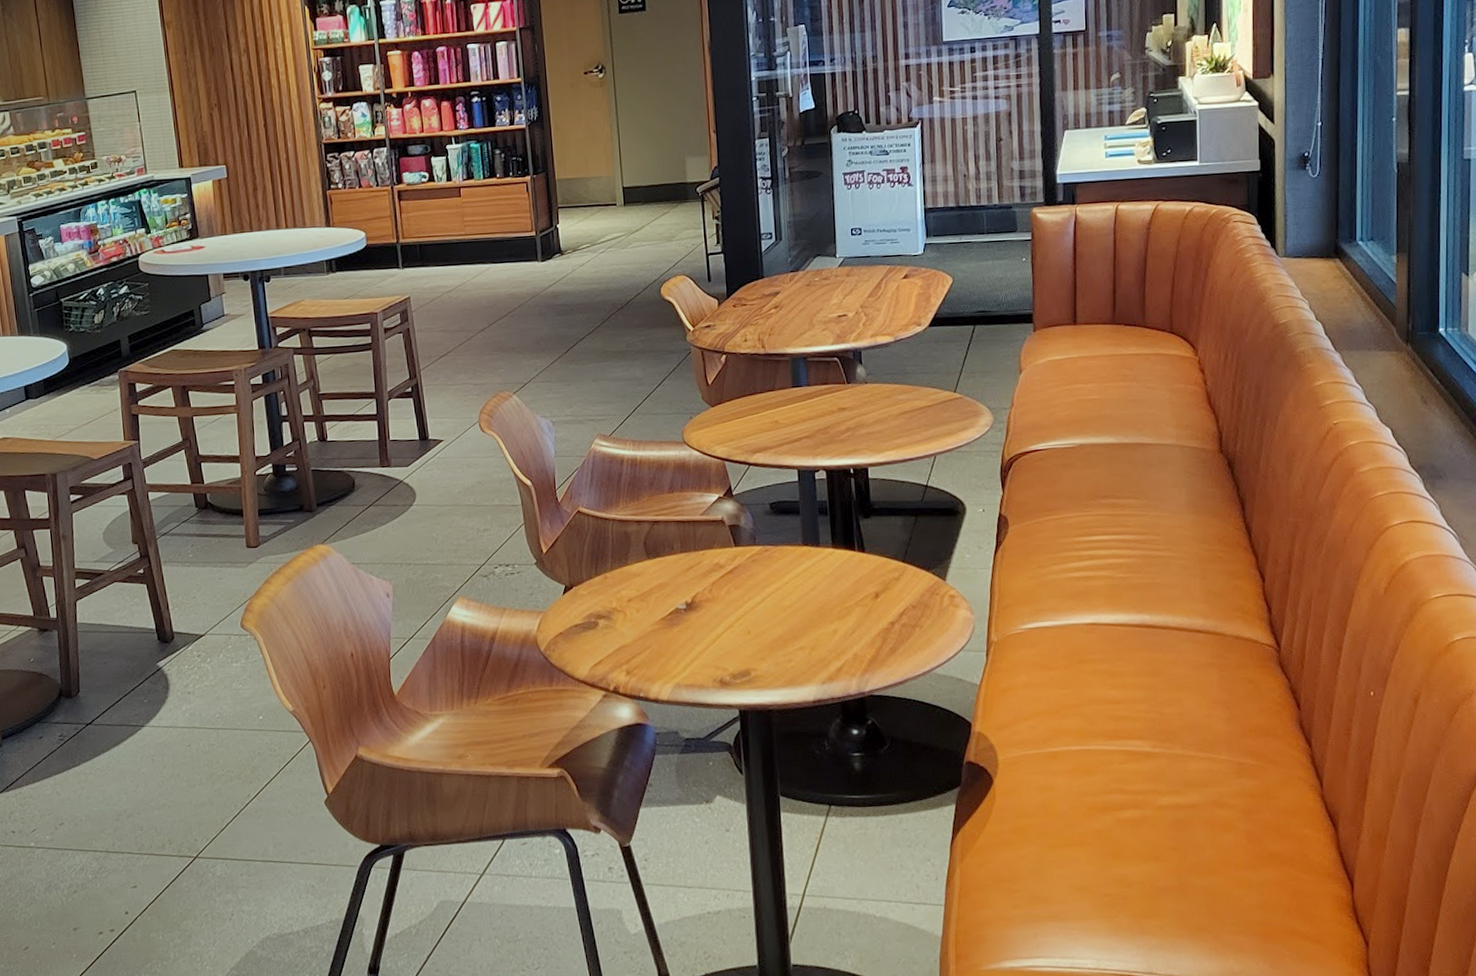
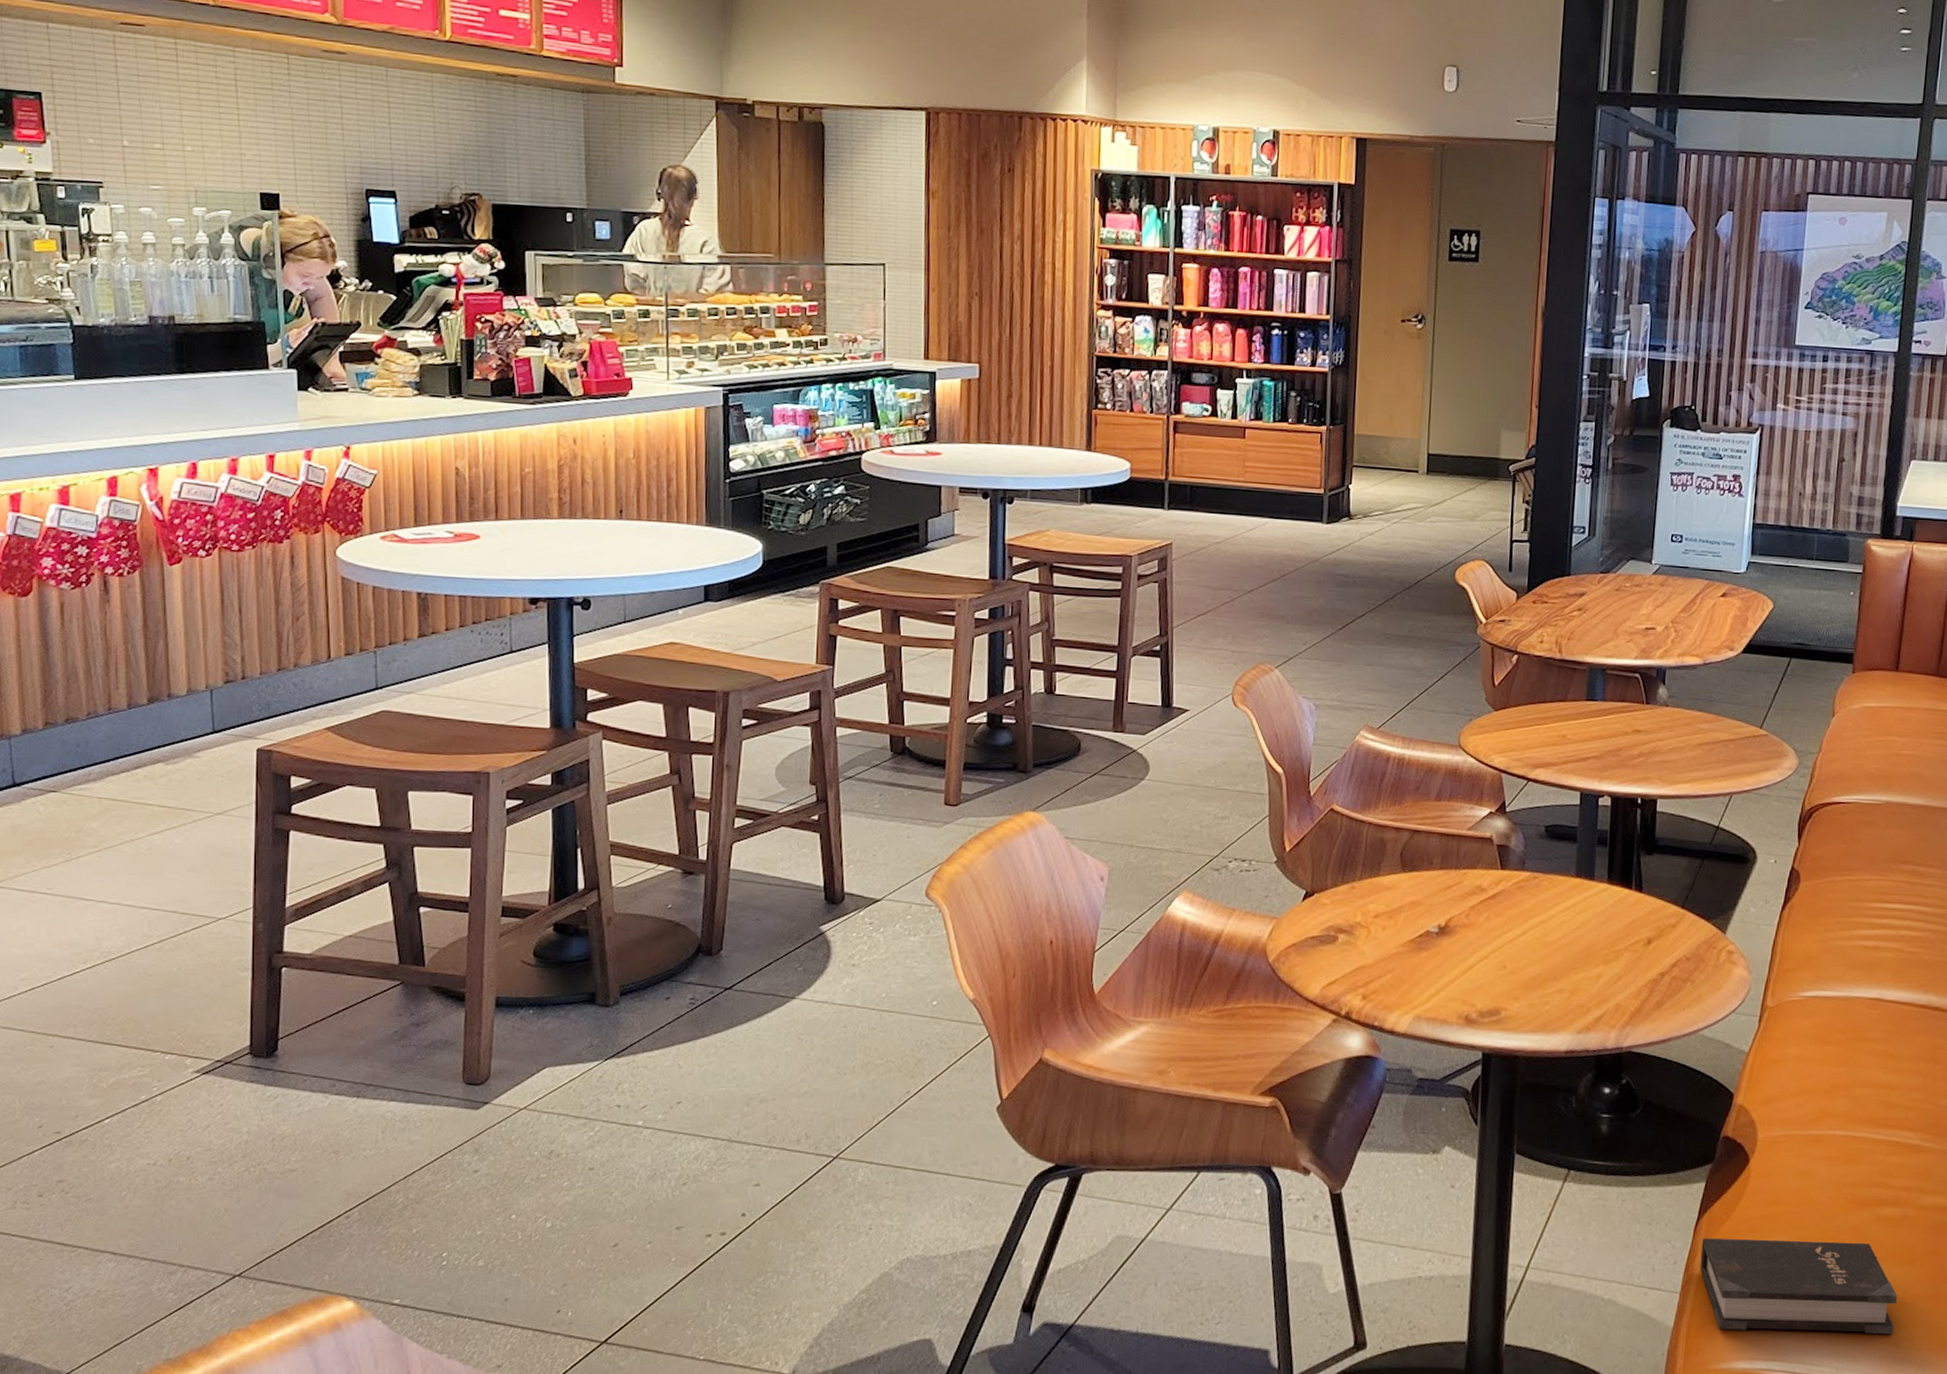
hardback book: none [958,844,1147,934] -> present [1699,1238,1898,1335]

